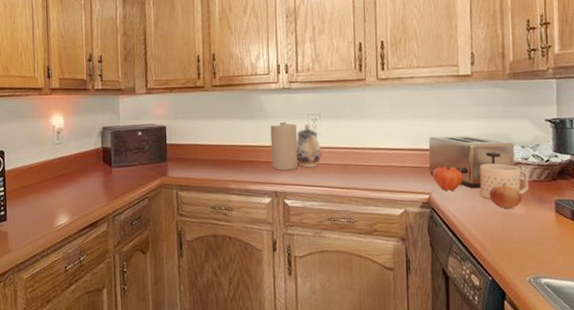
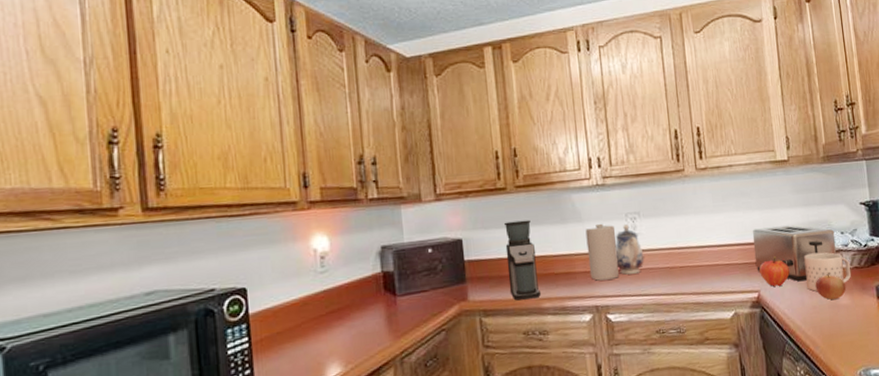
coffee grinder: none [201,114,228,180] -> present [504,219,540,300]

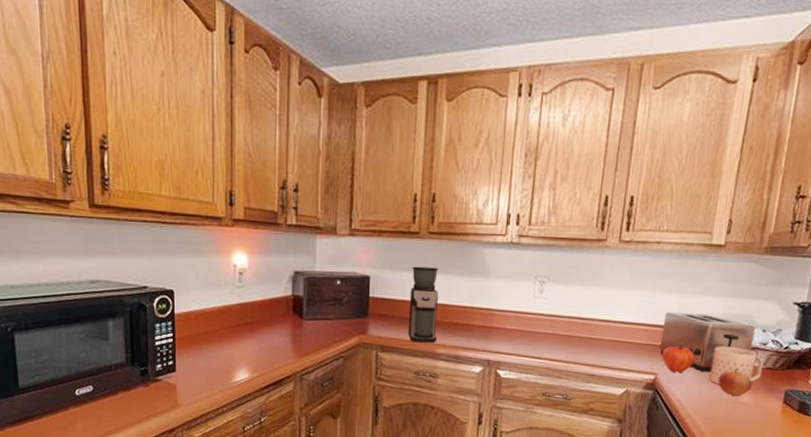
paper towel holder: present [585,223,619,281] -> none [487,281,521,339]
teapot: present [615,224,645,275] -> none [516,287,546,336]

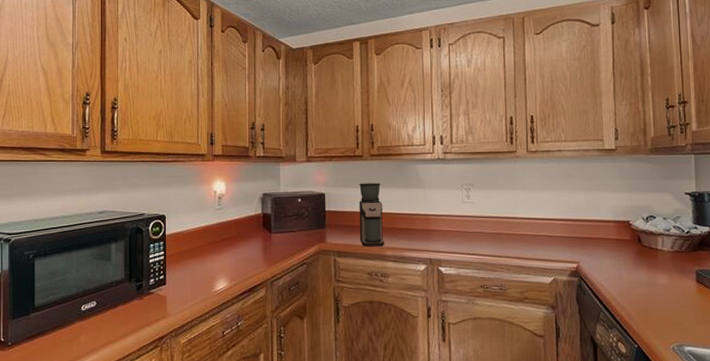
toaster: present [659,312,756,372] -> none [576,207,658,258]
fruit: present [662,343,696,374] -> none [580,233,610,261]
mug: present [709,346,763,384] -> none [625,234,671,268]
apple: present [718,368,753,396] -> none [634,253,665,279]

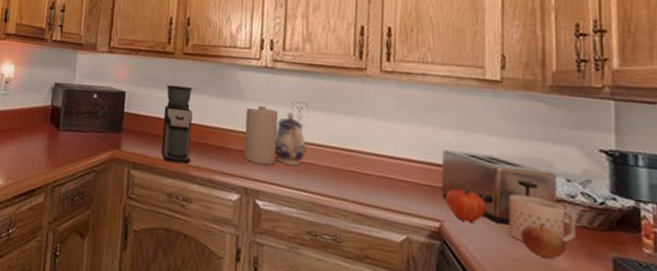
paper towel holder: none [426,191,452,239] -> present [244,105,278,166]
teapot: none [450,194,475,235] -> present [274,112,306,166]
toaster: none [576,207,658,258] -> present [441,150,558,225]
fruit: none [580,233,610,261] -> present [446,186,488,224]
mug: none [625,234,671,268] -> present [509,194,575,243]
apple: none [634,253,665,279] -> present [521,223,567,259]

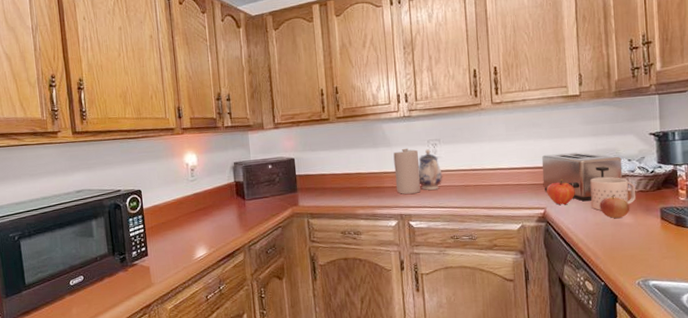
coffee grinder: present [161,84,193,164] -> none [327,144,355,207]

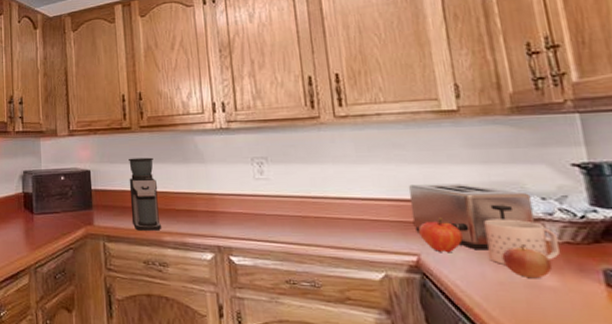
coffee grinder: none [327,144,355,207] -> present [129,157,161,231]
paper towel holder: present [393,148,421,195] -> none [208,165,243,223]
teapot: present [418,149,443,190] -> none [239,169,273,219]

